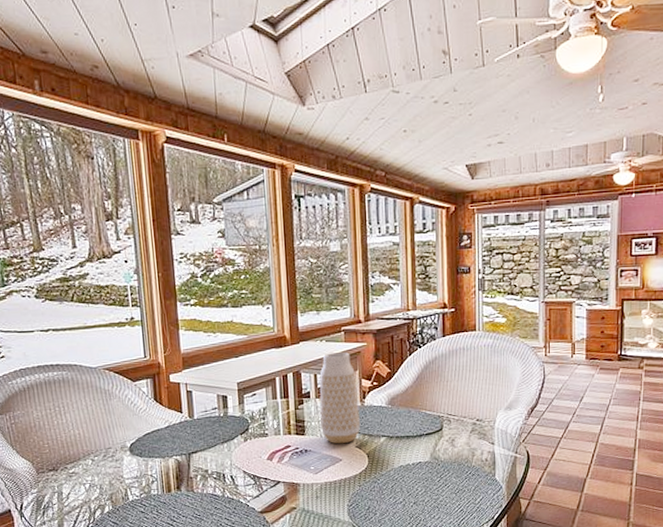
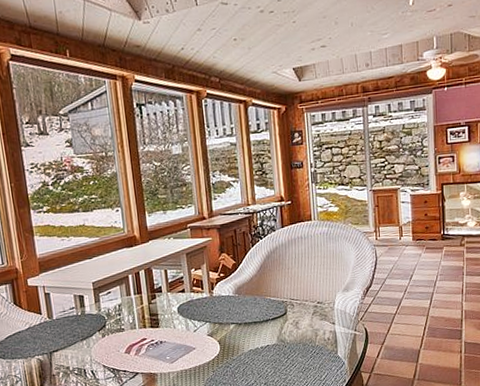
vase: present [319,352,360,444] -> none [169,247,211,334]

